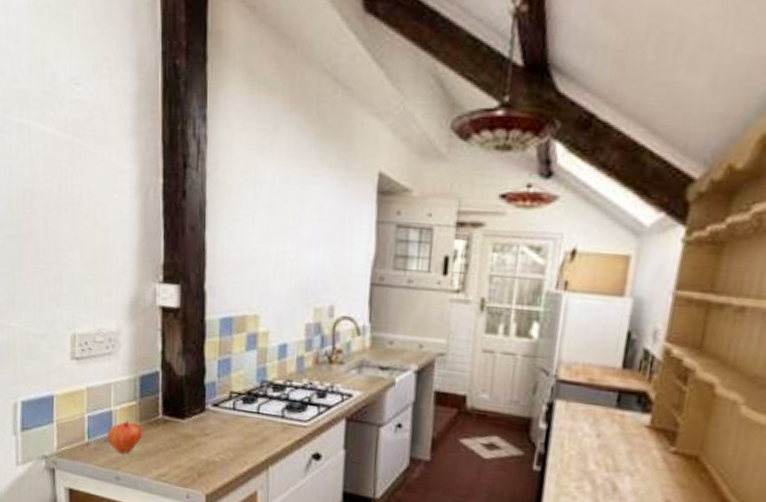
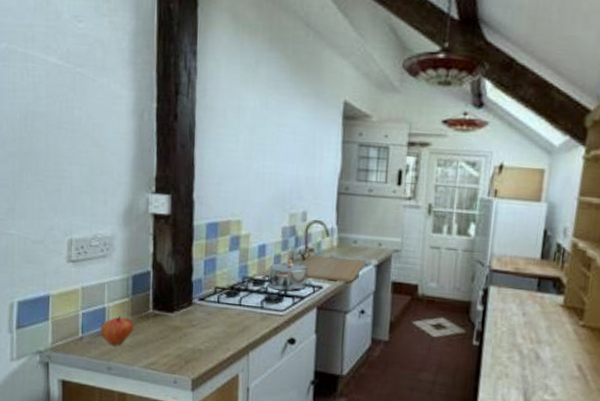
cooking pot: none [290,362,337,399] -> present [269,260,309,292]
chopping board: none [325,358,403,391] -> present [299,256,365,283]

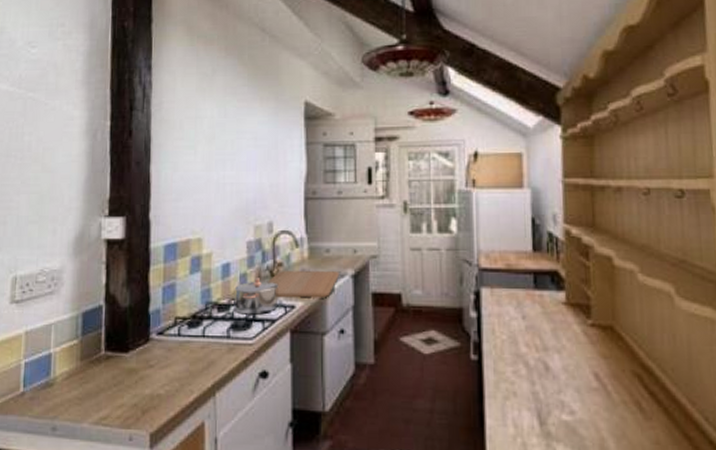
fruit: present [100,315,134,346] -> none [44,361,84,400]

